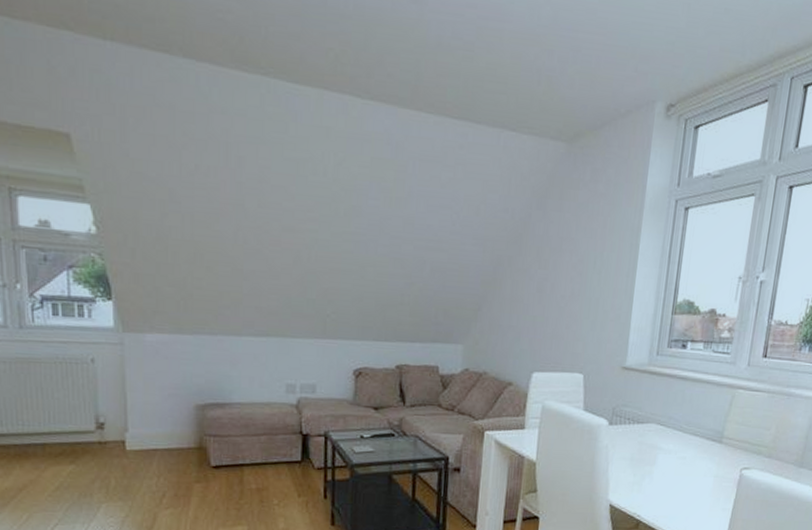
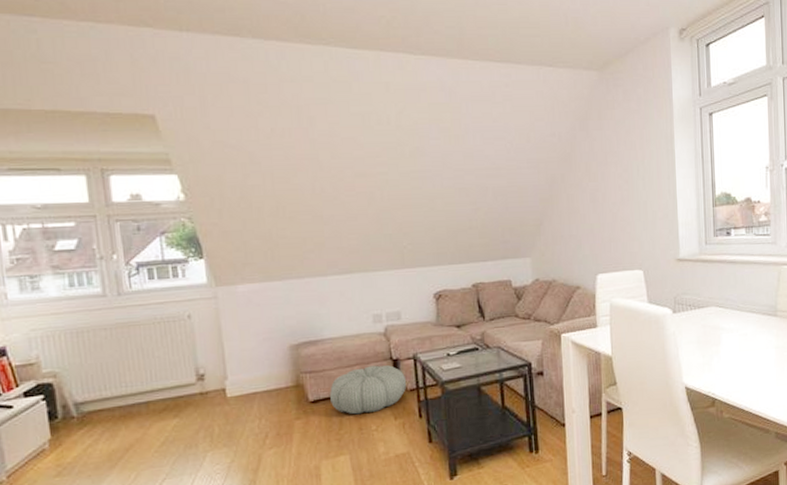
pouf: none [233,437,315,486] -> present [330,365,407,415]

